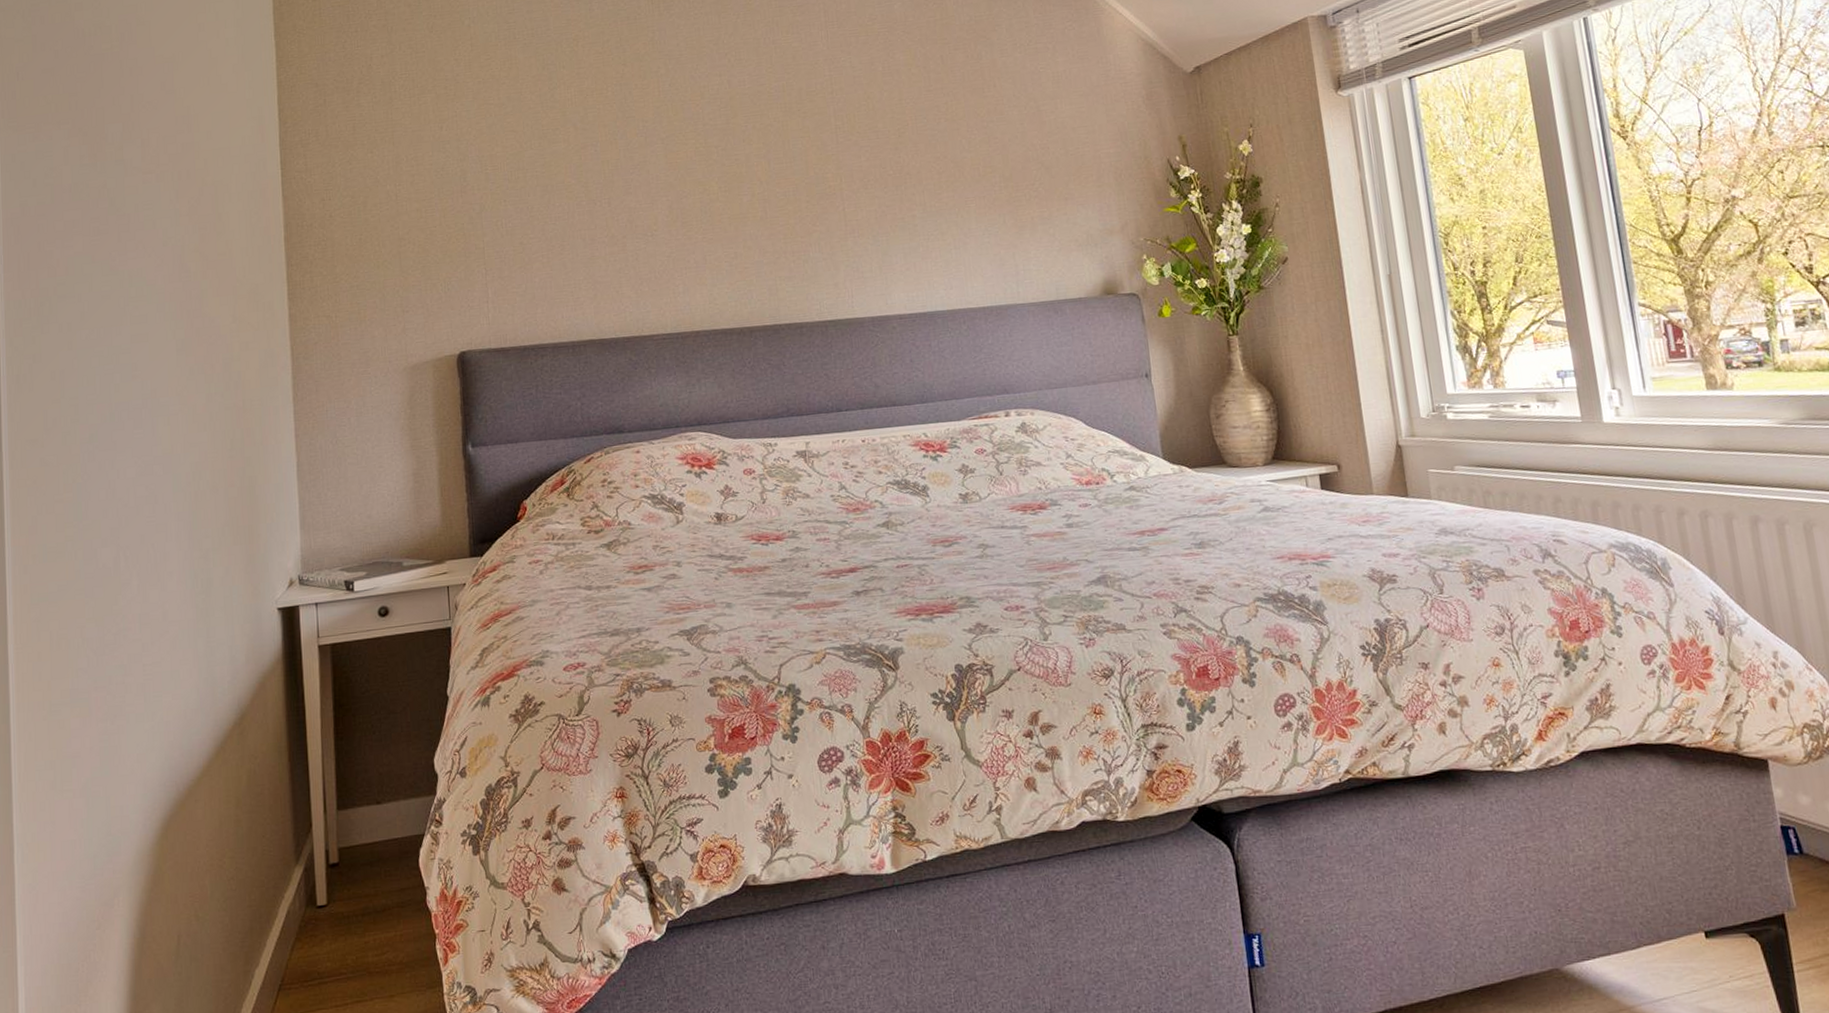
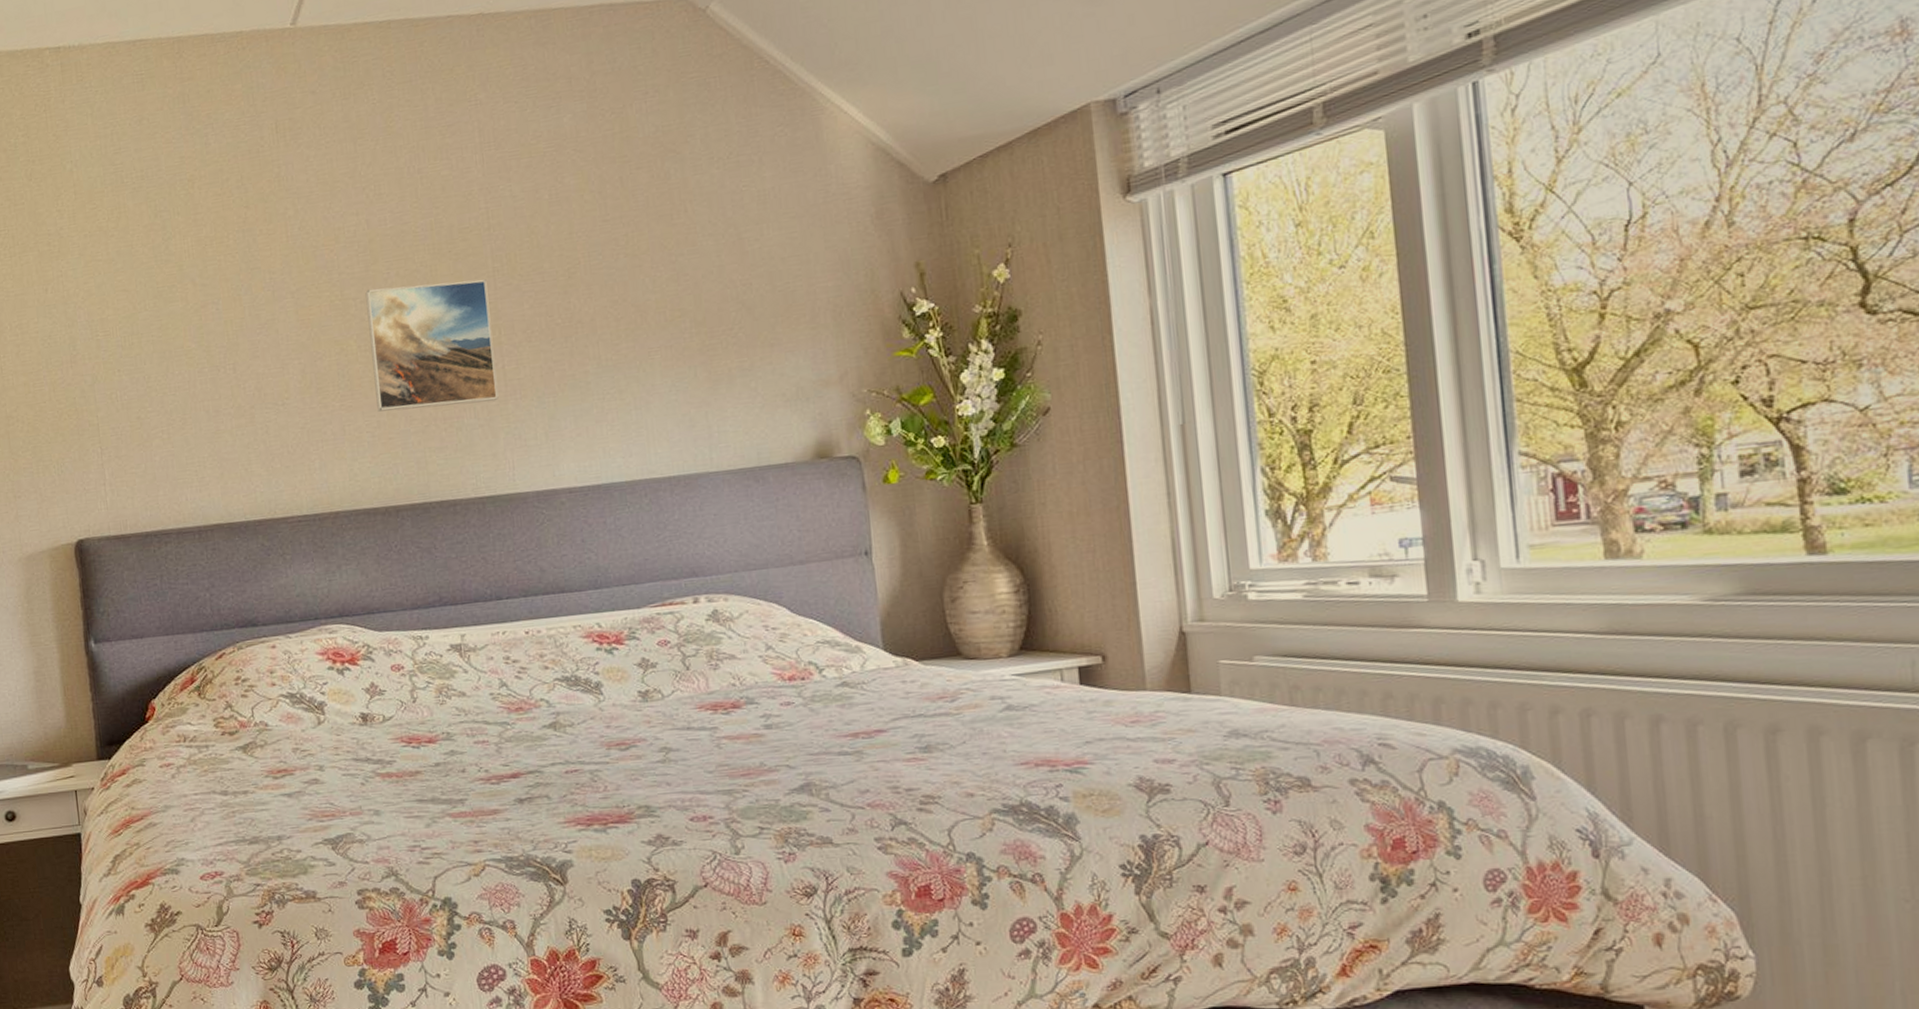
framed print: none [726,135,840,244] -> present [365,279,499,412]

